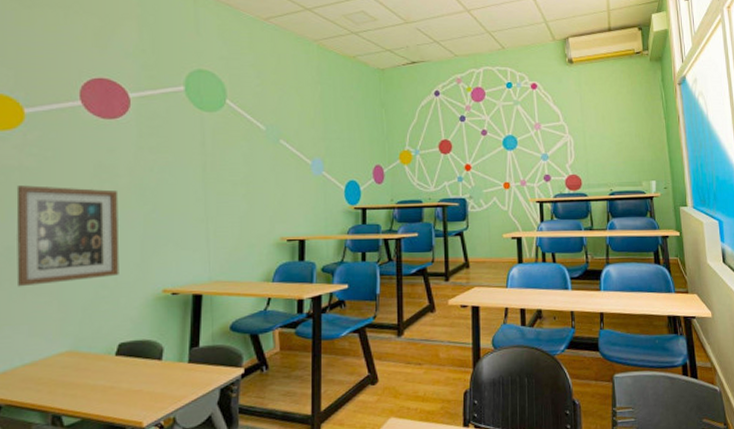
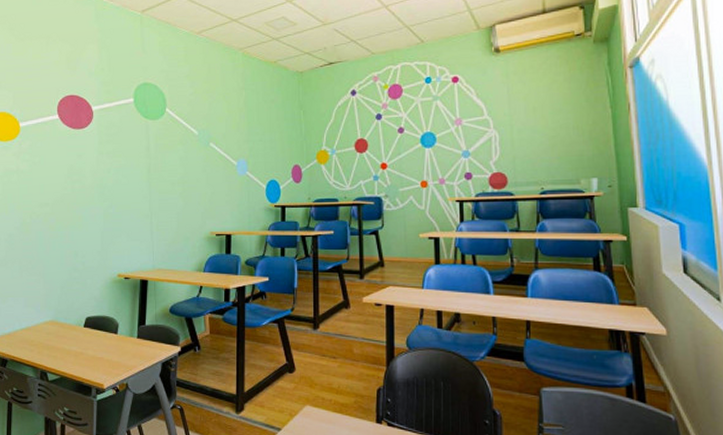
wall art: present [16,185,120,287] -> none [15,185,86,267]

